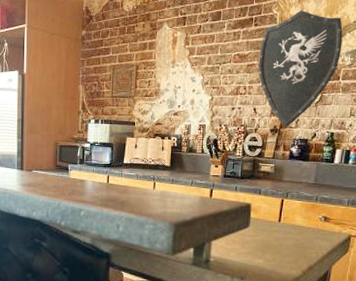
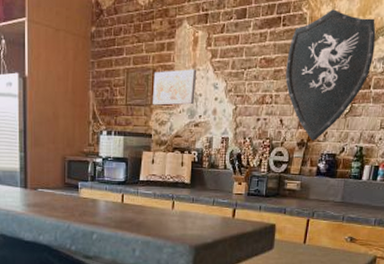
wall art: none [136,65,176,97] -> present [153,69,197,106]

